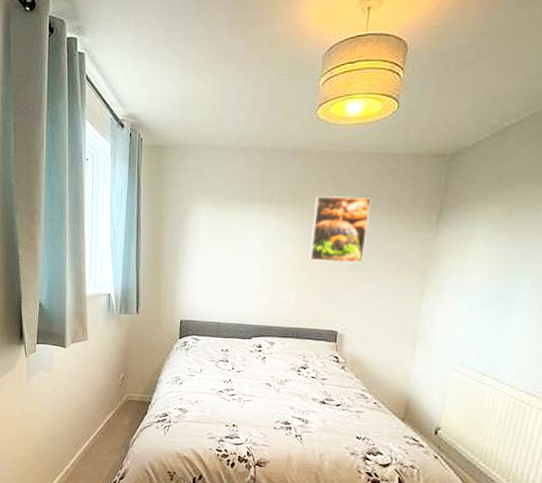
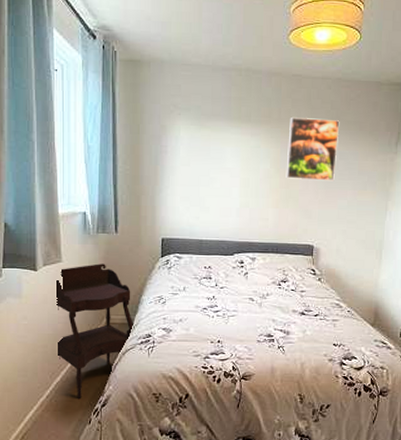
side table: none [82,343,152,471] -> present [56,263,135,399]

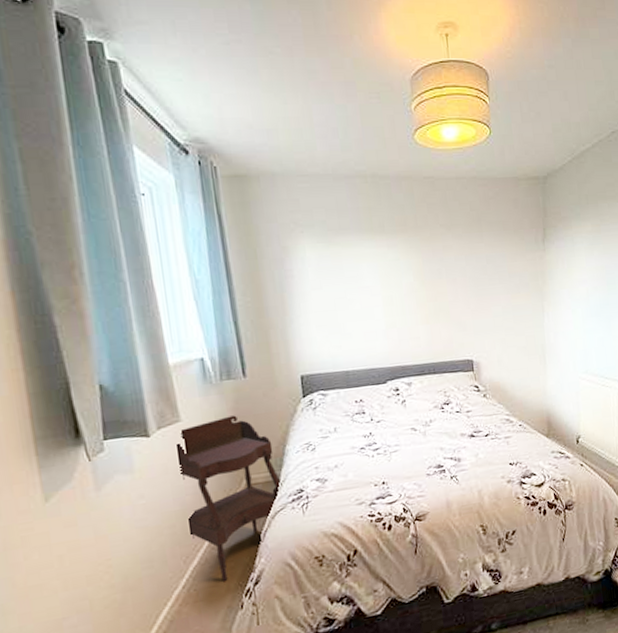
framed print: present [286,117,340,181] -> none [427,221,485,291]

